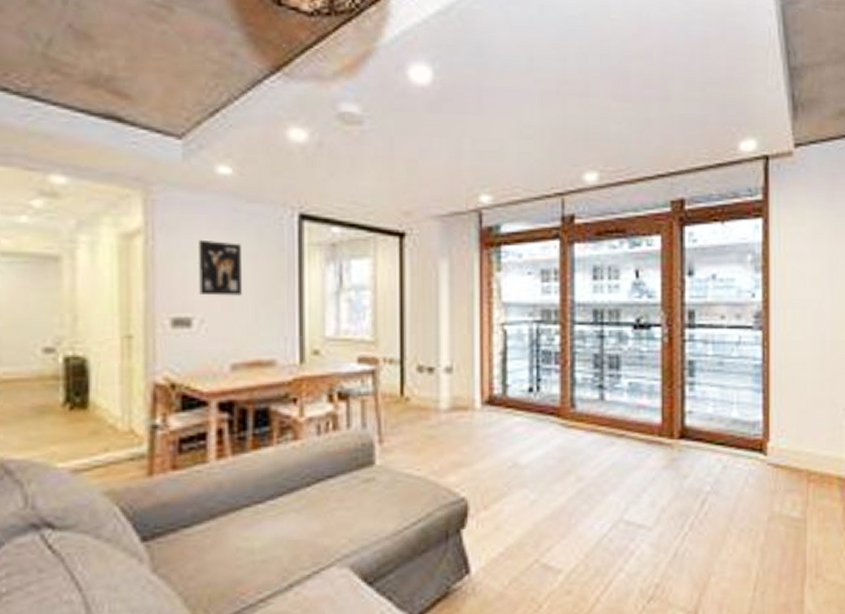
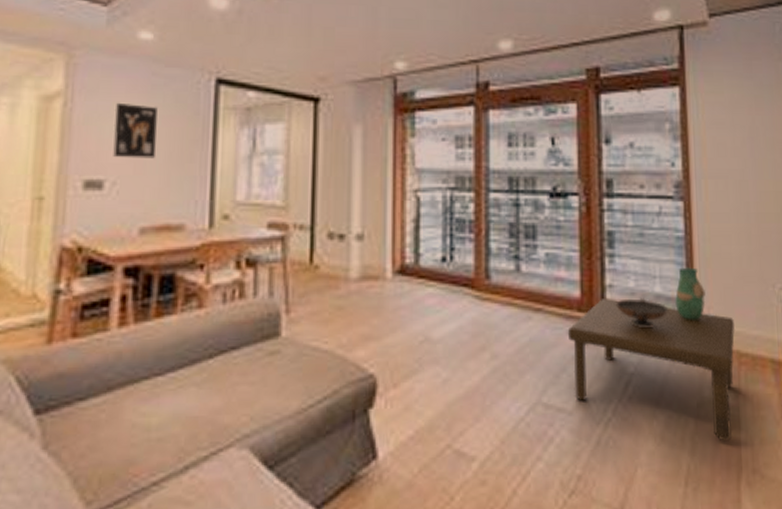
coffee table: none [648,424,805,551] -> present [567,299,735,442]
decorative bowl: none [695,423,745,451] -> present [616,298,669,329]
vase: none [751,393,779,443] -> present [675,267,706,320]

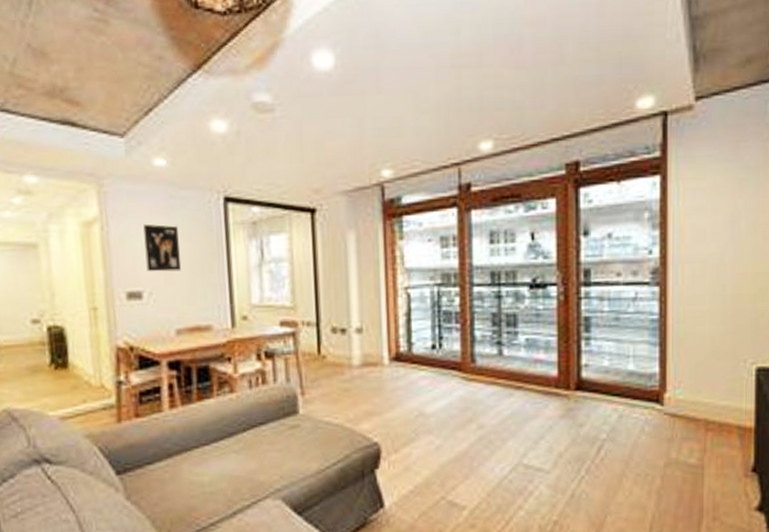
coffee table: present [567,299,735,442] -> none [545,376,703,495]
decorative bowl: present [616,298,669,329] -> none [591,375,641,402]
vase: present [675,267,706,320] -> none [647,347,677,394]

